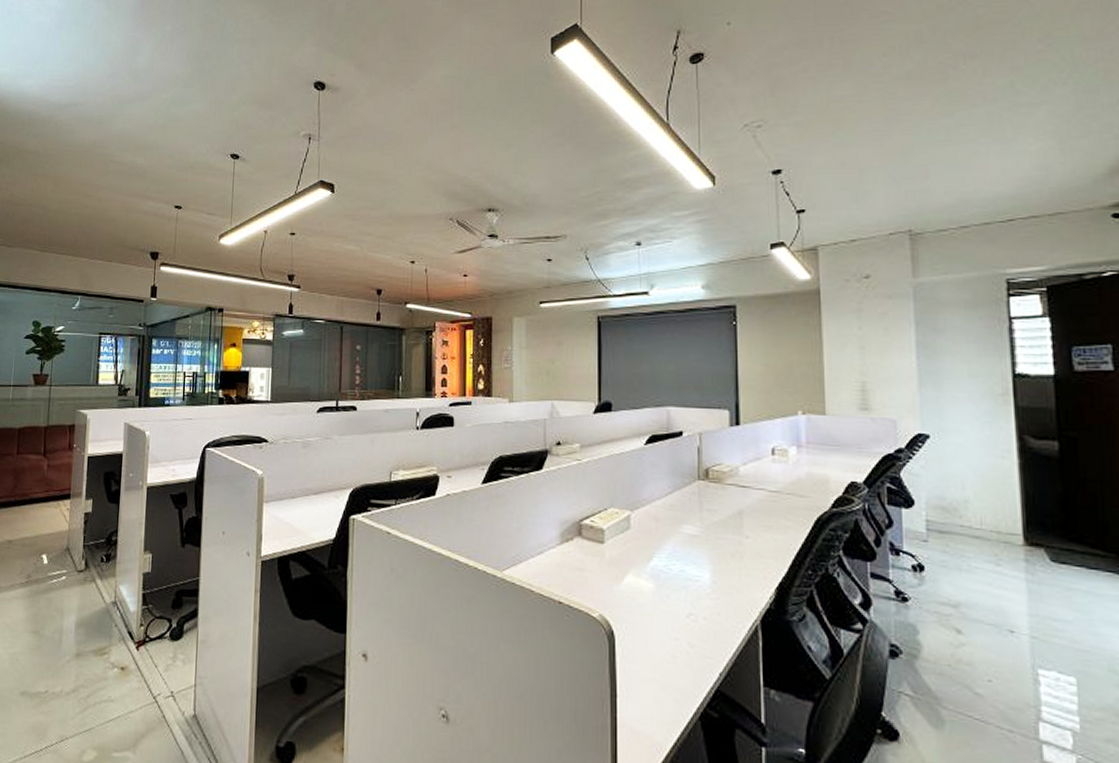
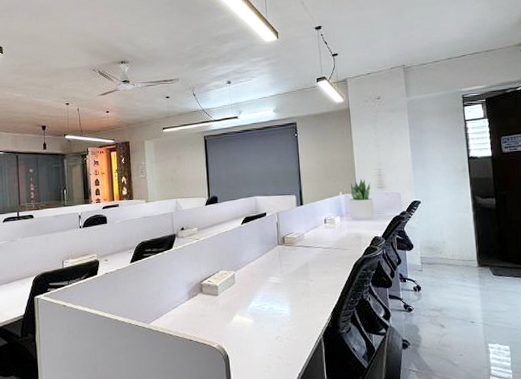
planter: none [812,393,851,457] -> present [349,178,374,221]

